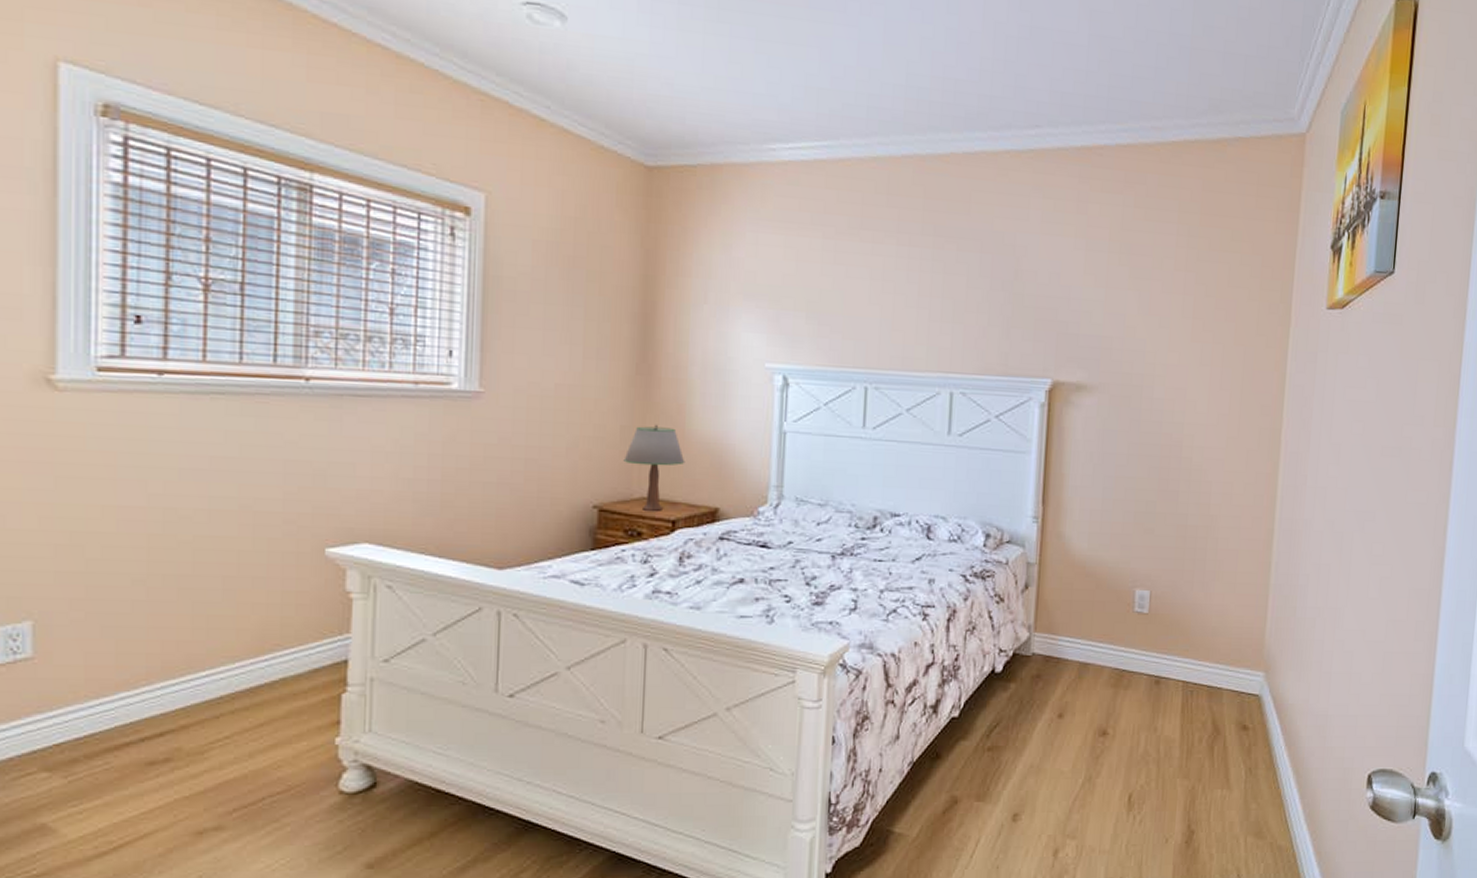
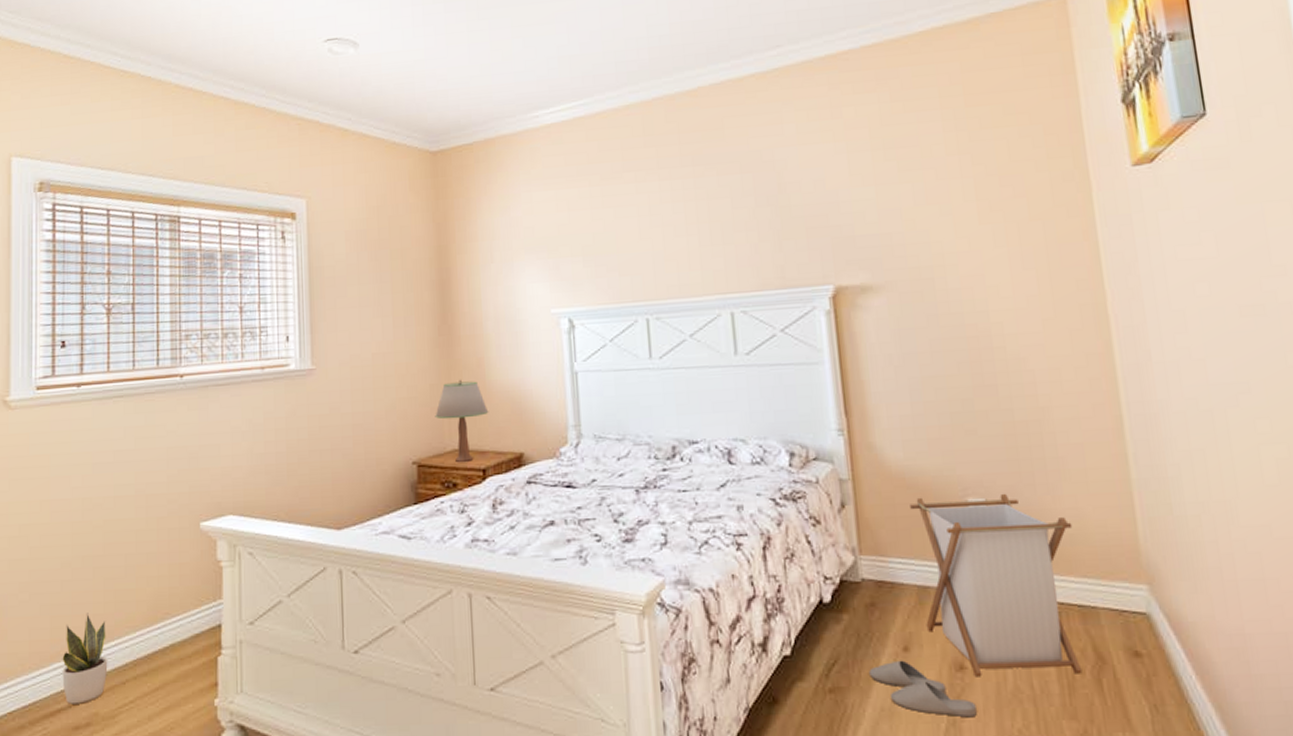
potted plant: none [132,638,196,738] -> present [62,612,108,704]
slippers: none [1025,725,1110,775] -> present [869,660,977,718]
laundry basket: none [1081,585,1216,742] -> present [910,493,1082,677]

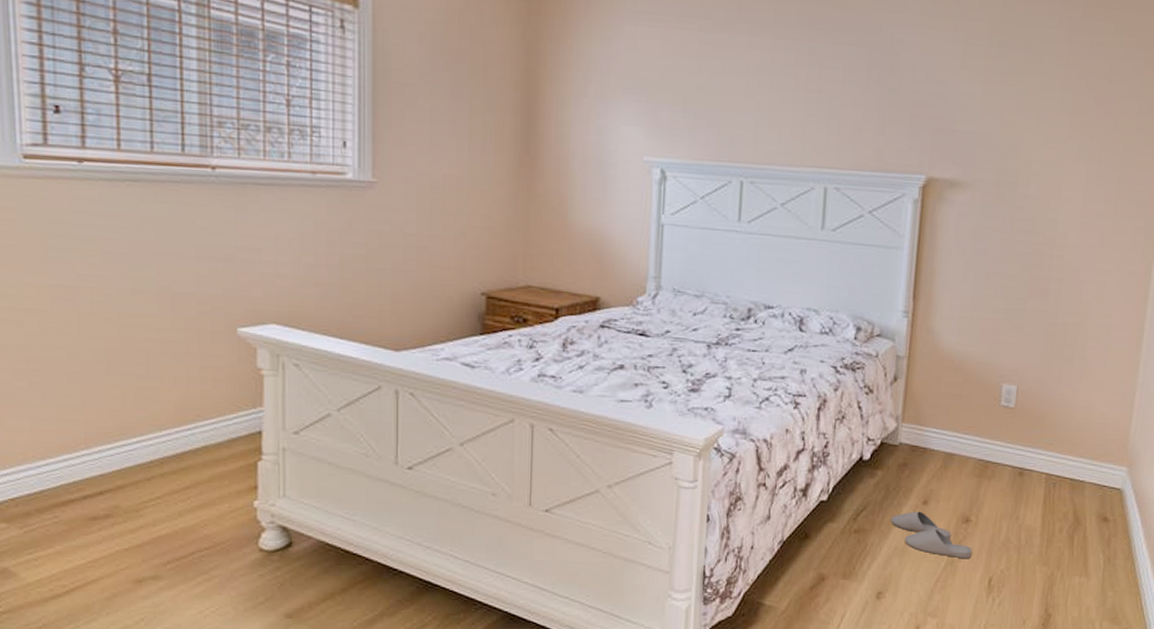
potted plant: present [62,612,108,704] -> none [73,407,129,496]
table lamp: present [435,379,489,463] -> none [509,215,568,300]
laundry basket: present [910,493,1082,677] -> none [945,379,1082,532]

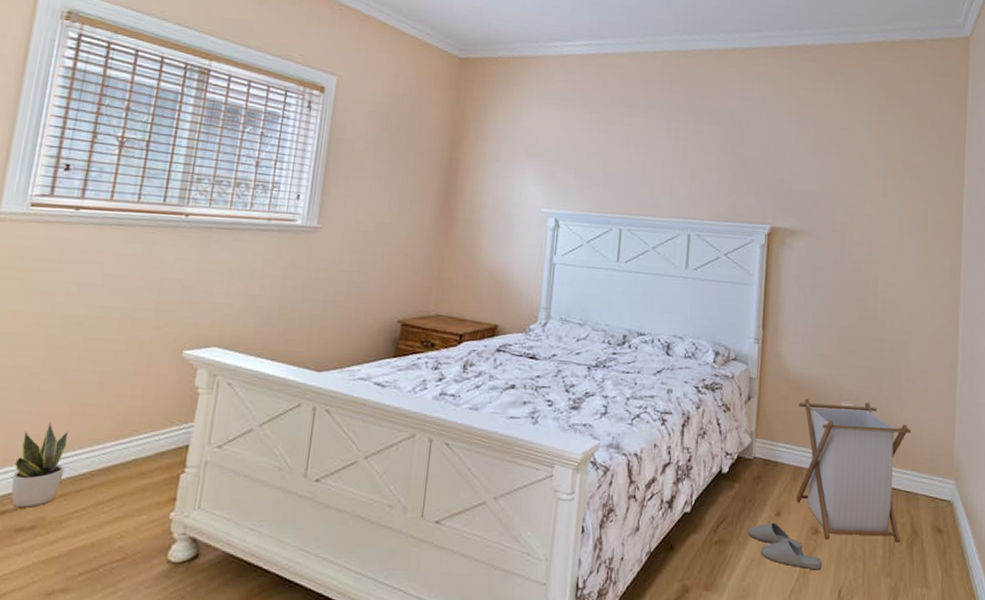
potted plant: none [73,407,129,496] -> present [11,422,68,508]
laundry basket: none [945,379,1082,532] -> present [796,398,911,543]

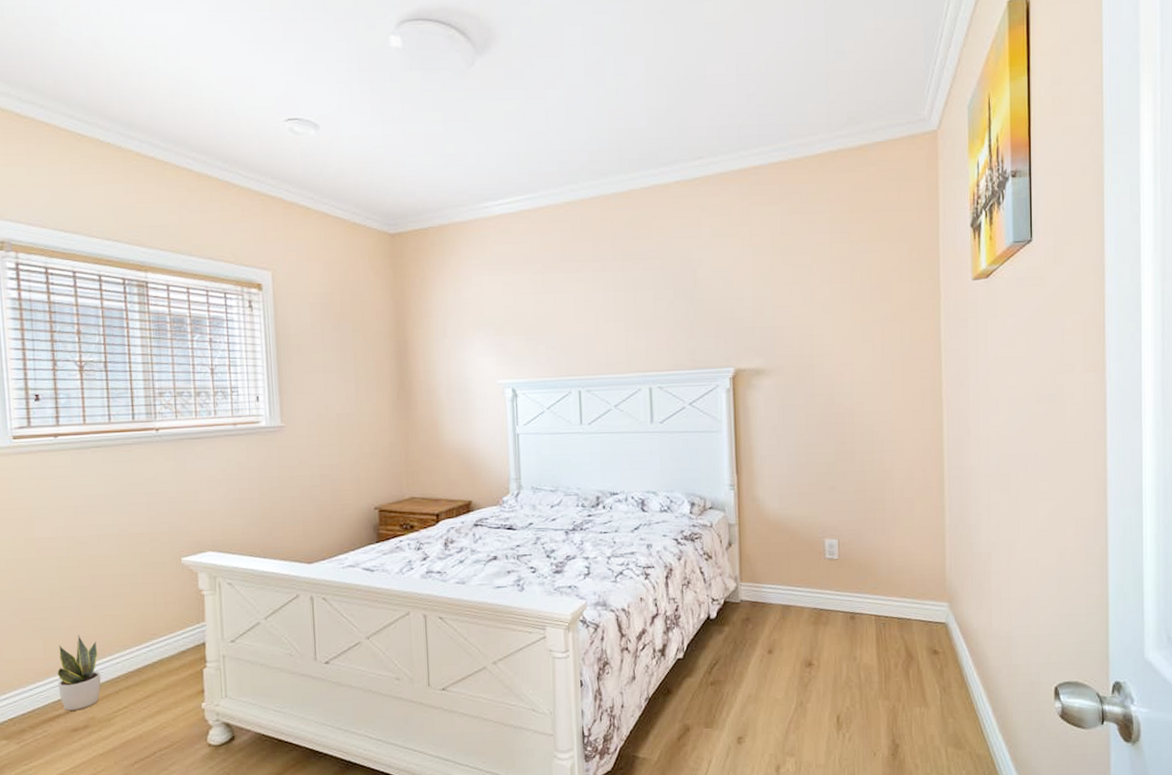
slippers: present [748,522,822,570] -> none [742,660,818,700]
laundry basket: present [796,398,911,543] -> none [781,535,900,671]

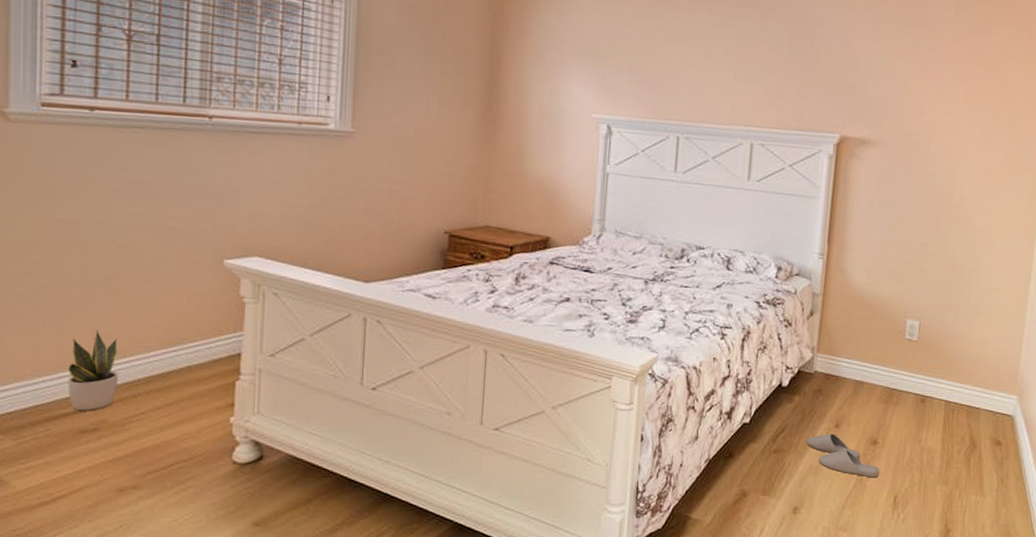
slippers: none [742,660,818,700] -> present [806,433,879,478]

